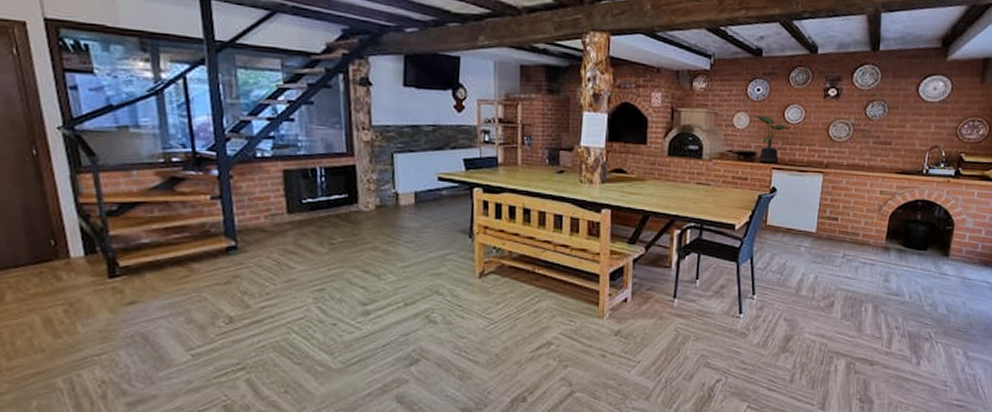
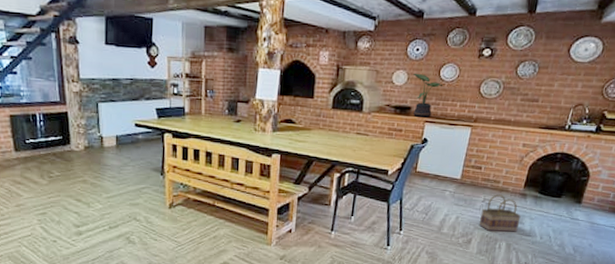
basket: none [840,248,886,292] -> present [478,194,521,232]

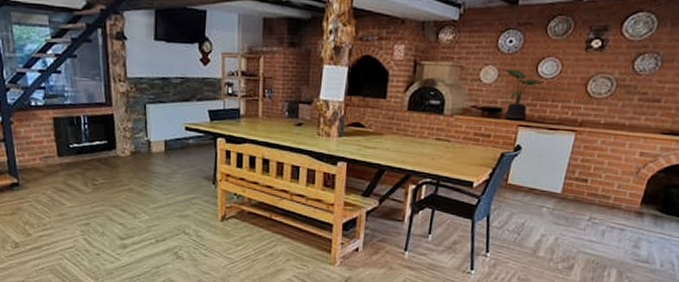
basket: present [478,194,521,232] -> none [583,212,637,258]

